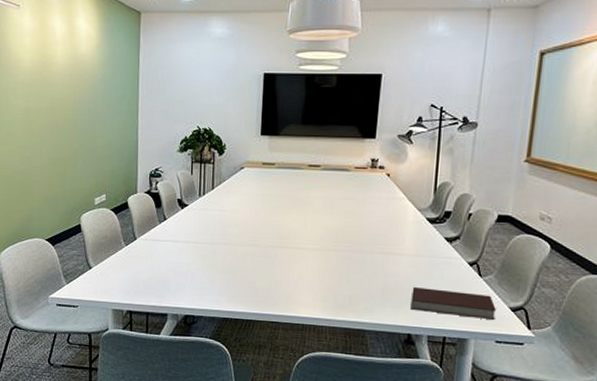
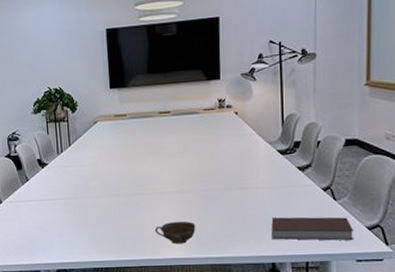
cup: none [290,279,334,304] -> present [154,221,196,244]

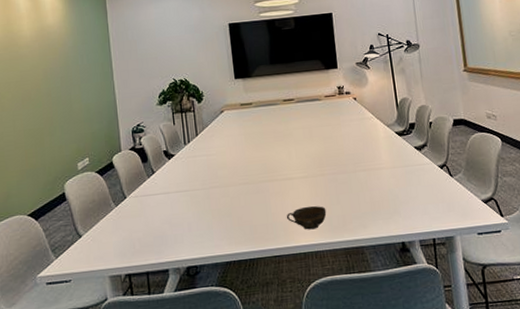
notebook: present [271,217,353,241] -> none [396,192,472,219]

